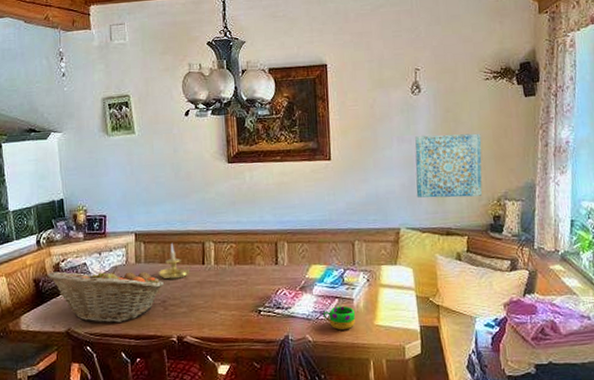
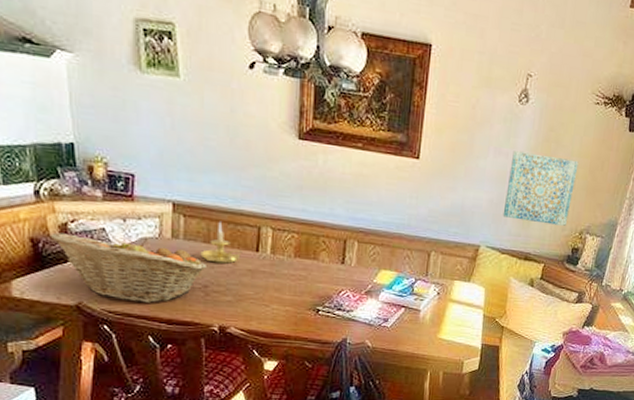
mug: present [322,305,356,331] -> none [386,315,420,340]

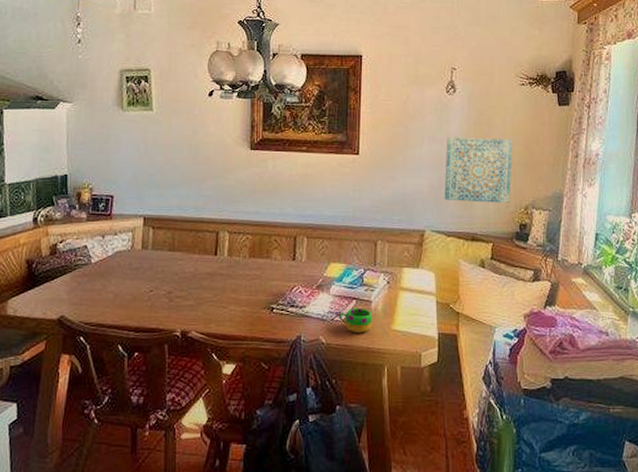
fruit basket: present [49,232,206,303] -> none [42,251,171,312]
candle holder: present [200,221,243,264] -> none [166,230,203,269]
mug: none [386,315,420,340] -> present [338,307,373,334]

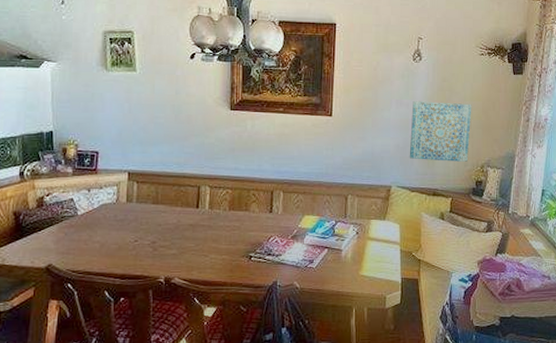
mug: present [338,307,373,334] -> none [311,256,343,279]

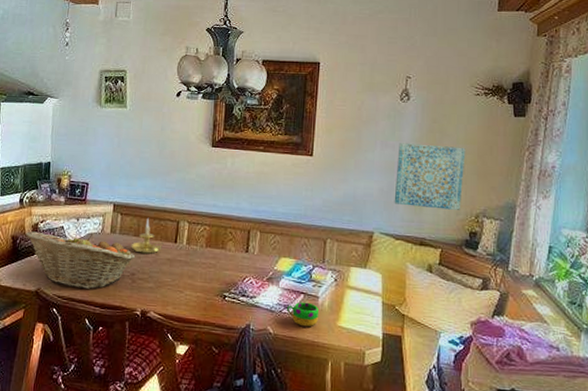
fruit basket: none [29,204,155,261] -> present [25,231,135,289]
candle holder: none [150,184,185,221] -> present [131,217,164,254]
mug: none [311,256,343,279] -> present [286,302,319,328]

